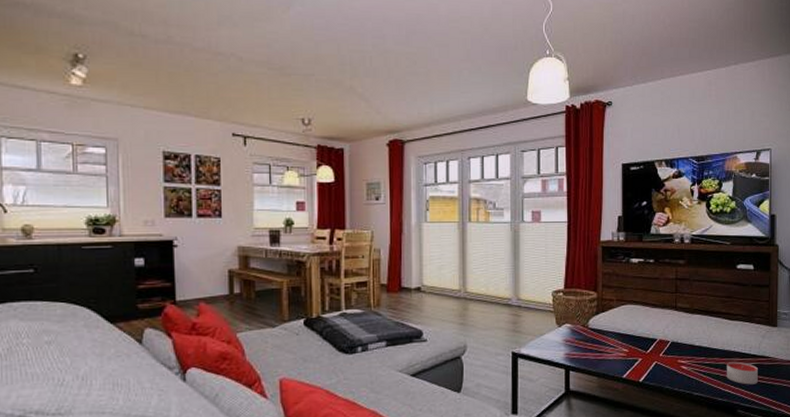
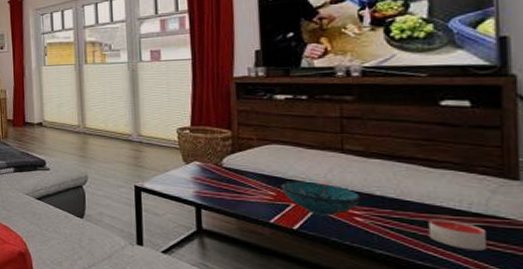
decorative bowl: none [632,337,686,368] -> present [281,181,360,216]

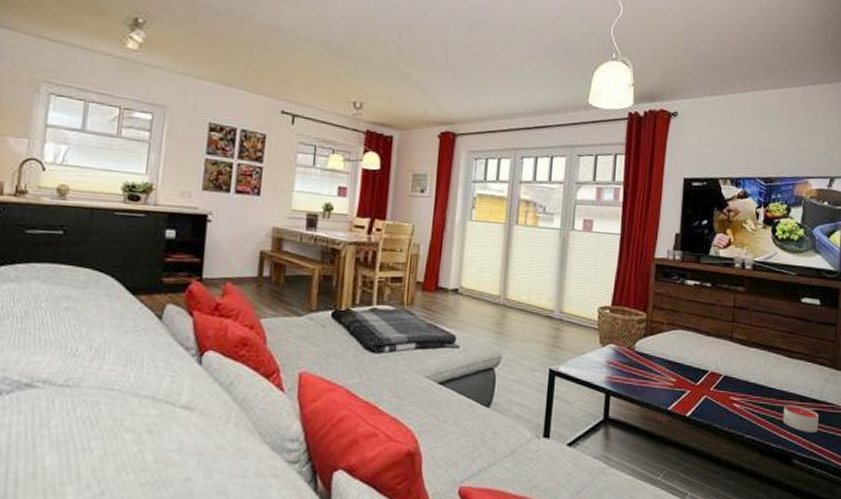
decorative bowl: present [281,181,360,216] -> none [681,367,740,403]

